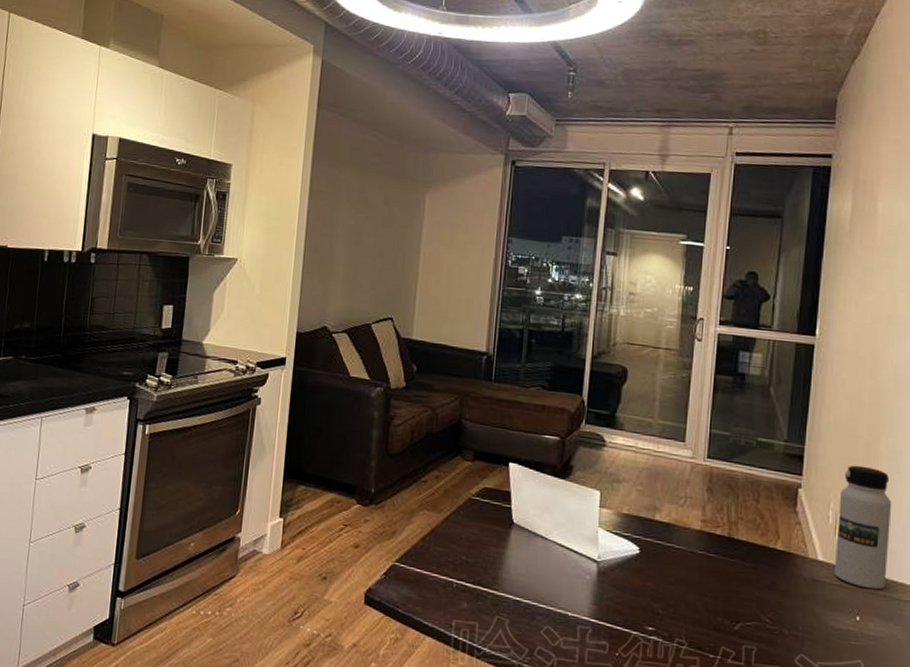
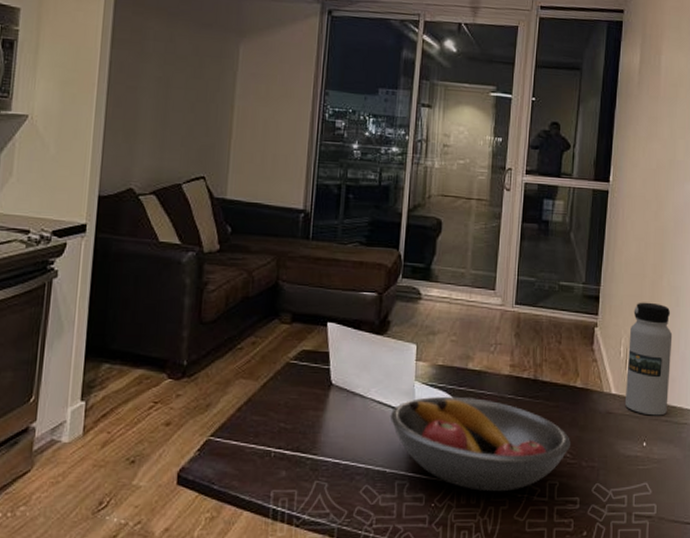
fruit bowl: none [572,544,770,650] -> present [390,396,570,492]

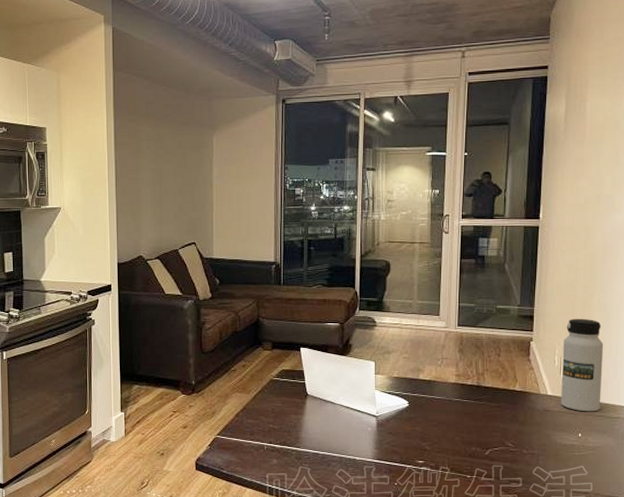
fruit bowl: present [390,396,570,492] -> none [356,401,512,474]

